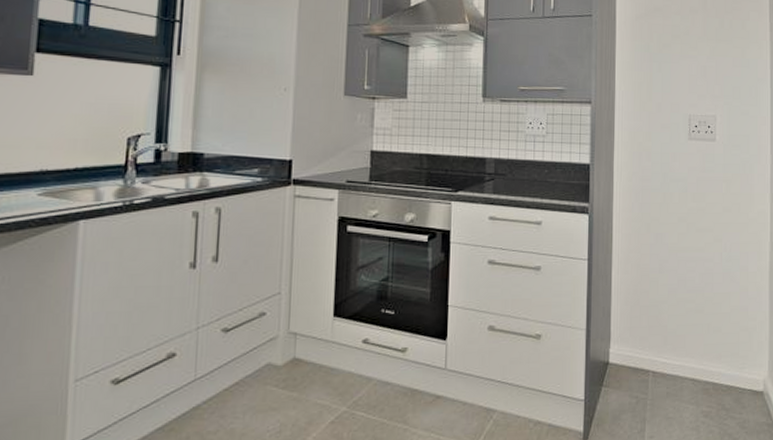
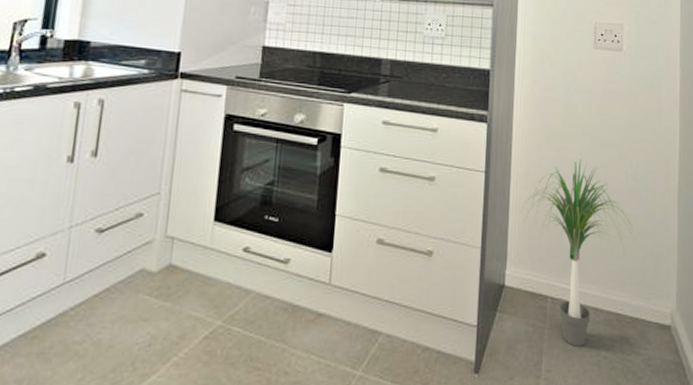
potted plant: none [622,239,727,414] -> present [520,154,633,347]

